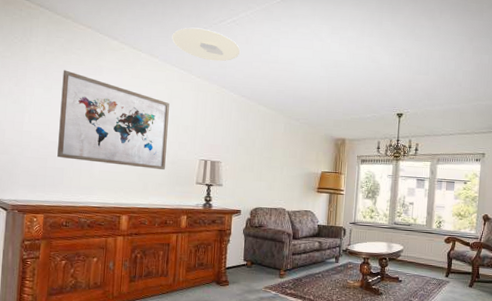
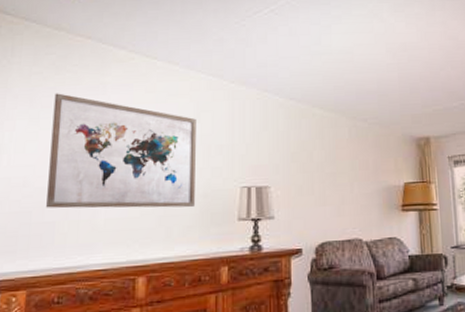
ceiling light: present [172,27,241,62] -> none [195,23,284,61]

